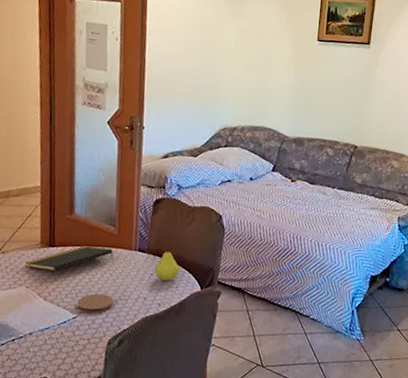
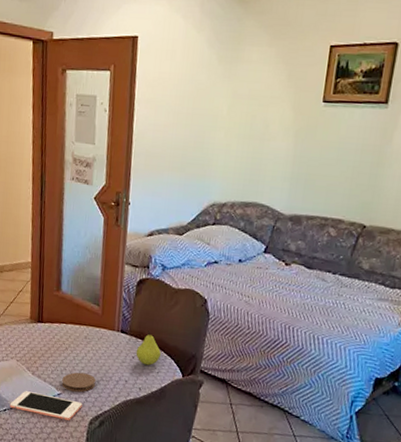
cell phone: none [18,318,100,343] -> present [9,391,82,421]
notepad: present [25,246,114,272] -> none [16,323,97,347]

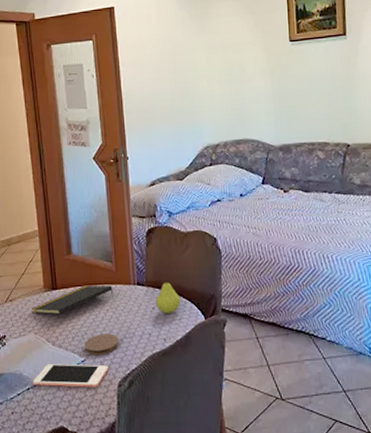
notepad: none [16,323,97,347] -> present [32,285,114,315]

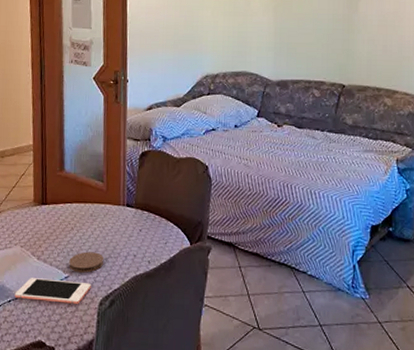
notepad: present [32,285,114,315] -> none [20,202,103,230]
fruit: present [155,278,180,314] -> none [142,202,167,237]

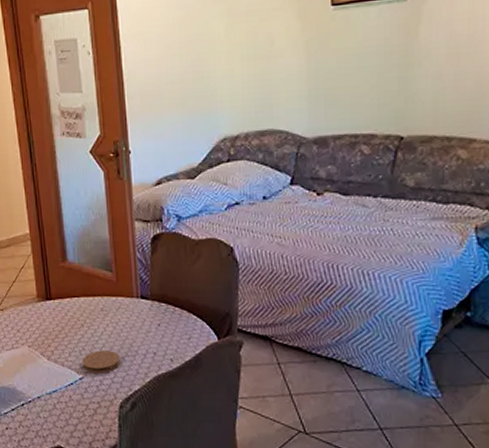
cell phone: present [14,278,91,304] -> none [27,380,109,407]

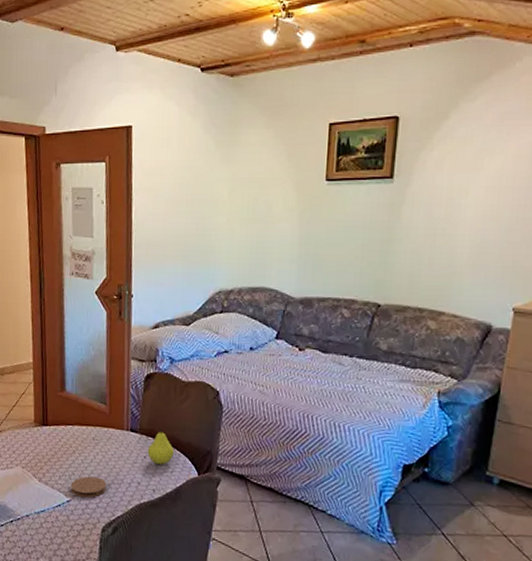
fruit: none [161,292,190,332] -> present [147,428,174,465]

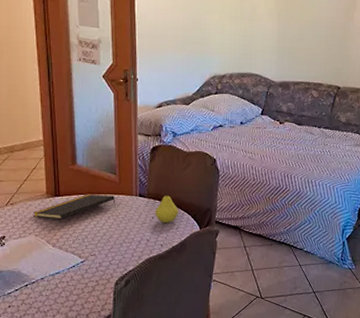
notepad: none [21,425,105,452] -> present [33,194,116,219]
coaster: present [70,476,107,498] -> none [84,238,119,257]

